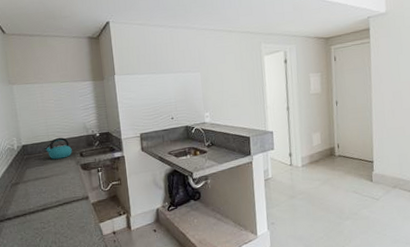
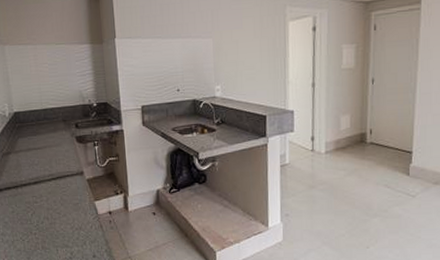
kettle: present [44,137,72,159] -> none [37,106,67,129]

